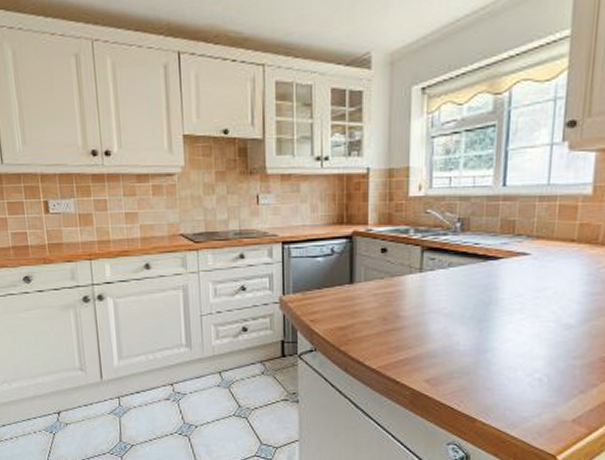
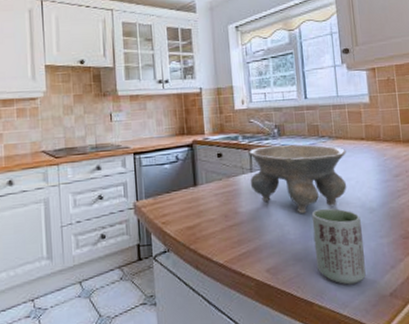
bowl: none [418,242,548,323] -> present [249,144,347,213]
cup: none [486,319,551,405] -> present [311,208,366,285]

